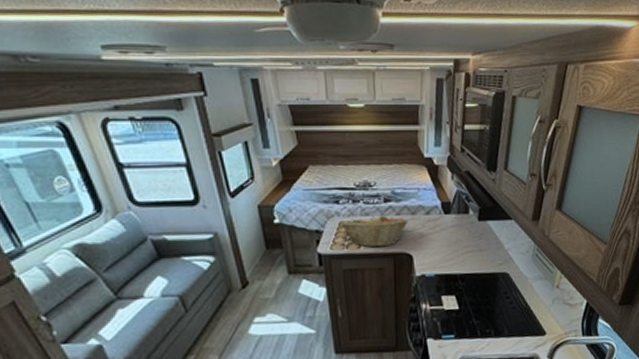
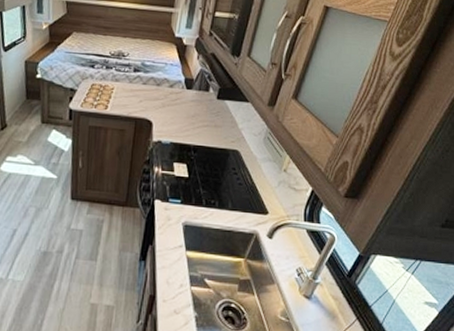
fruit basket: present [340,216,408,248] -> none [92,83,153,111]

